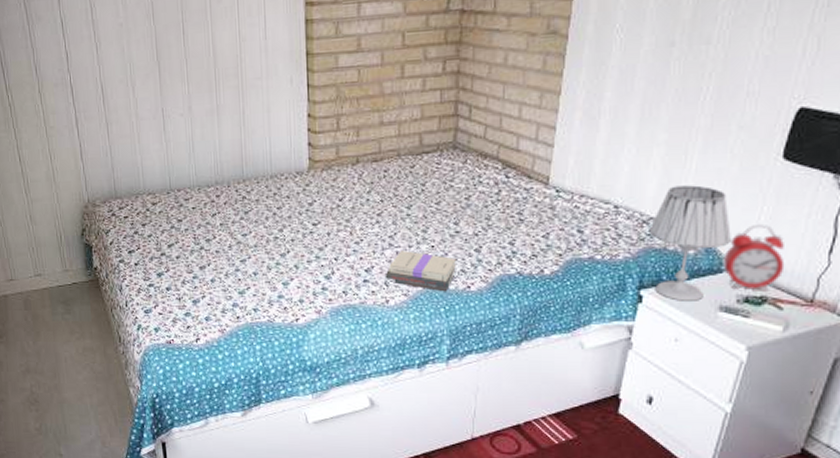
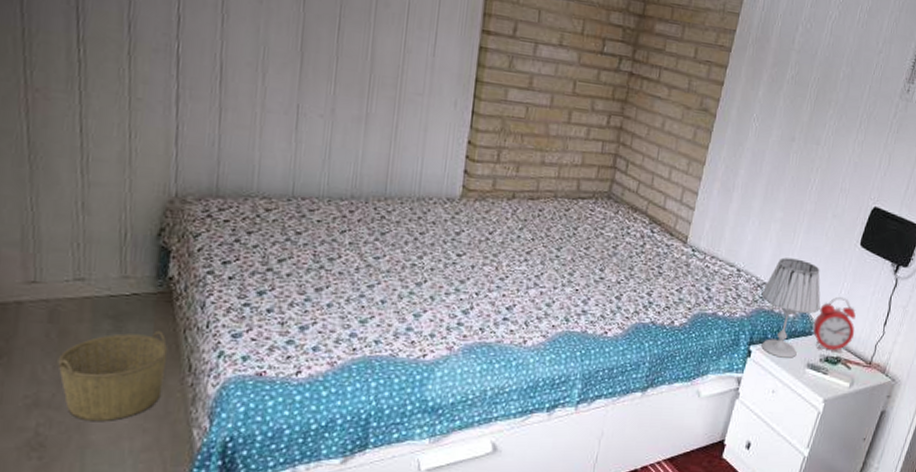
basket: none [35,311,104,383] -> present [57,330,169,422]
books: present [385,251,456,292] -> none [525,291,597,336]

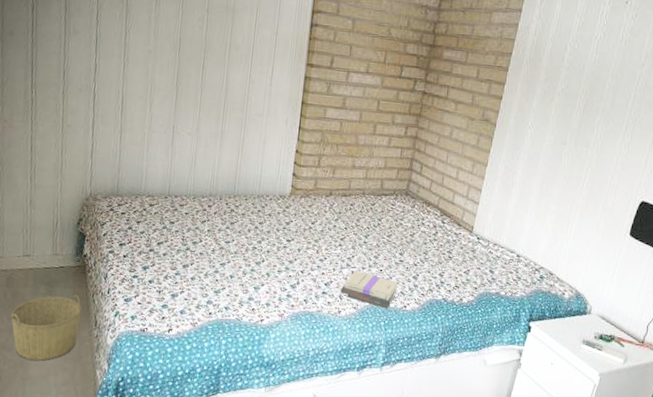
books: none [525,291,597,336] -> present [340,271,398,309]
table lamp: present [761,257,821,358] -> none [539,245,594,335]
alarm clock: present [812,296,856,353] -> none [587,280,628,332]

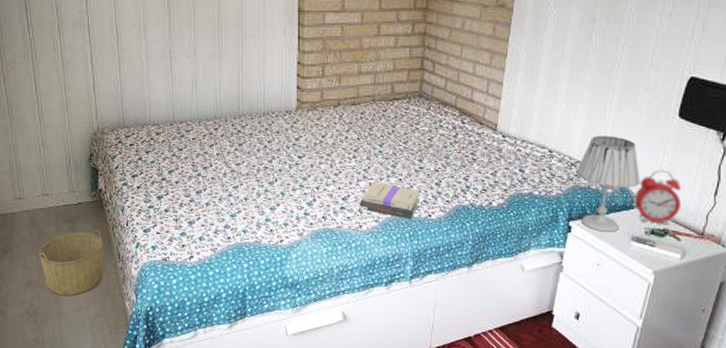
table lamp: none [539,245,594,335] -> present [576,136,640,232]
alarm clock: none [587,280,628,332] -> present [634,169,682,225]

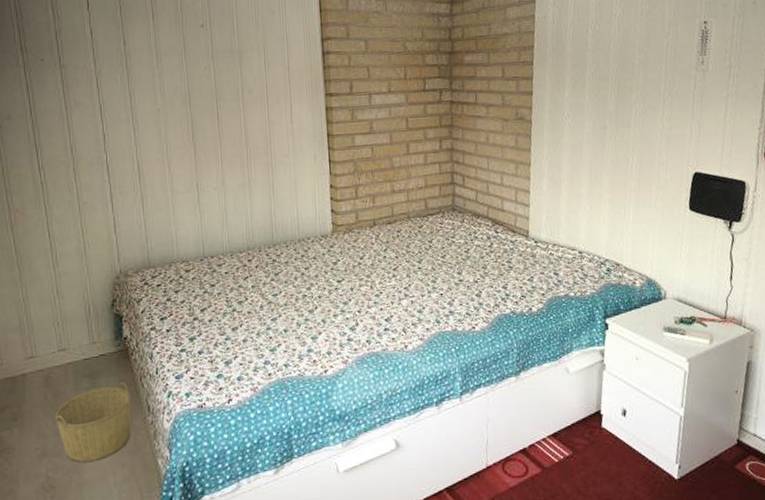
books: present [359,182,420,220] -> none [402,299,462,334]
table lamp: present [576,136,640,232] -> none [606,232,664,326]
alarm clock: present [634,169,682,225] -> none [661,260,703,313]

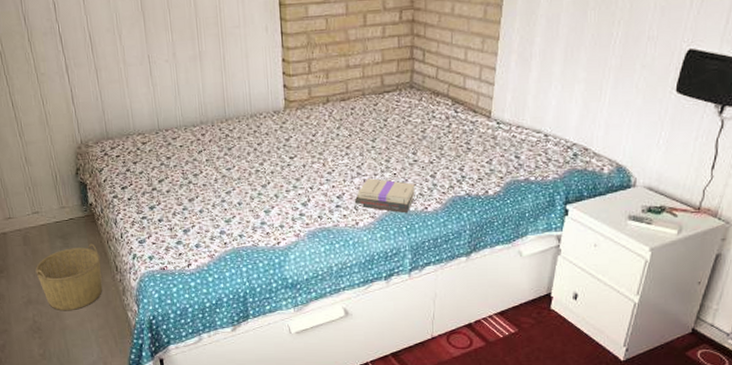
books: none [402,299,462,334] -> present [354,178,415,213]

